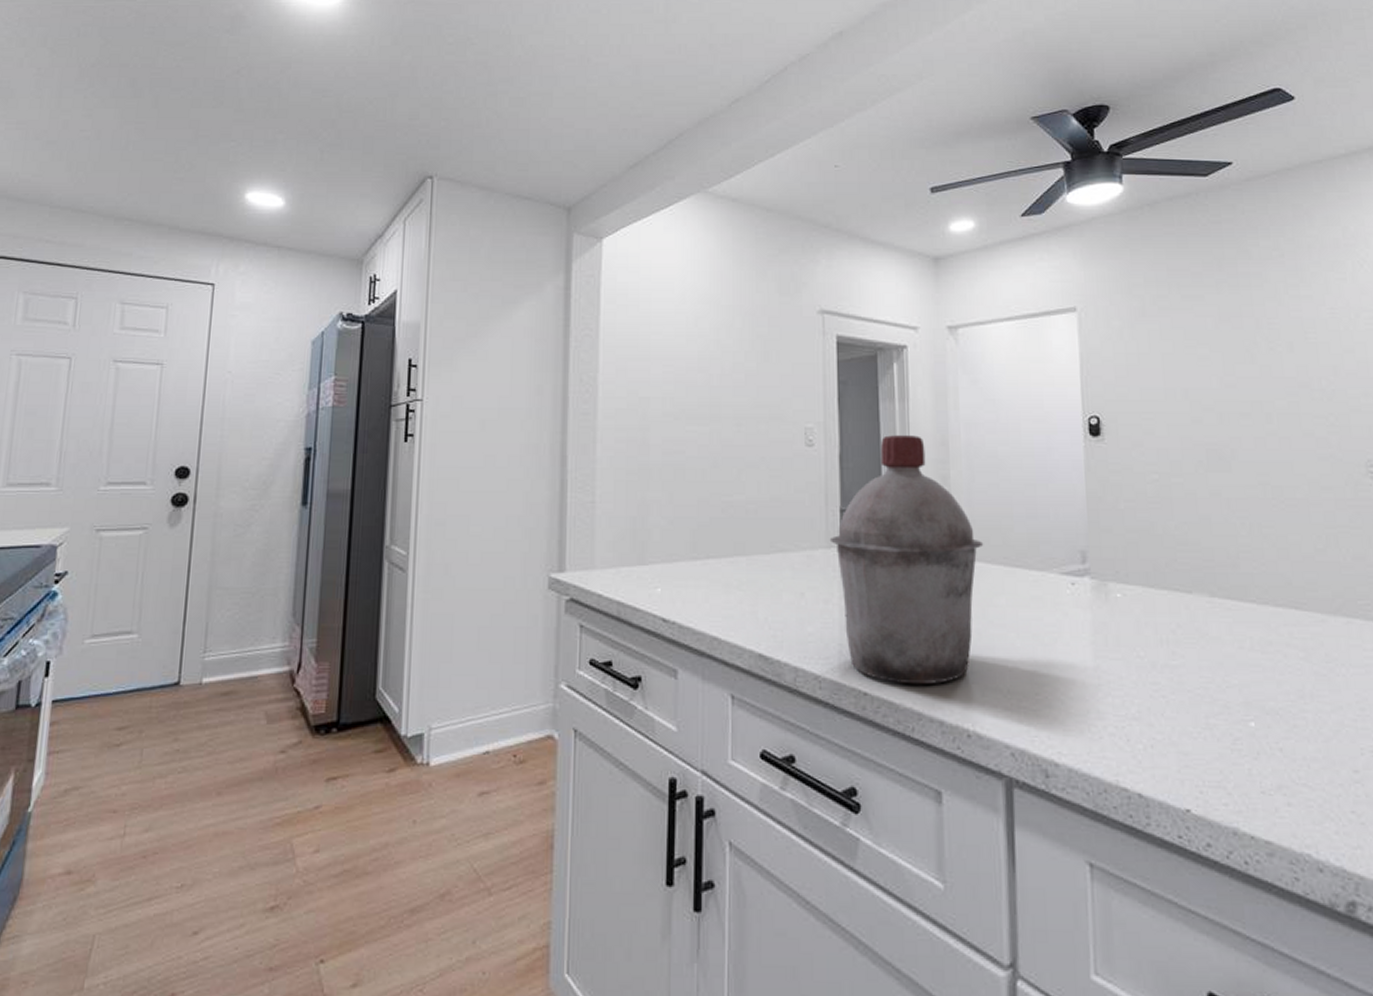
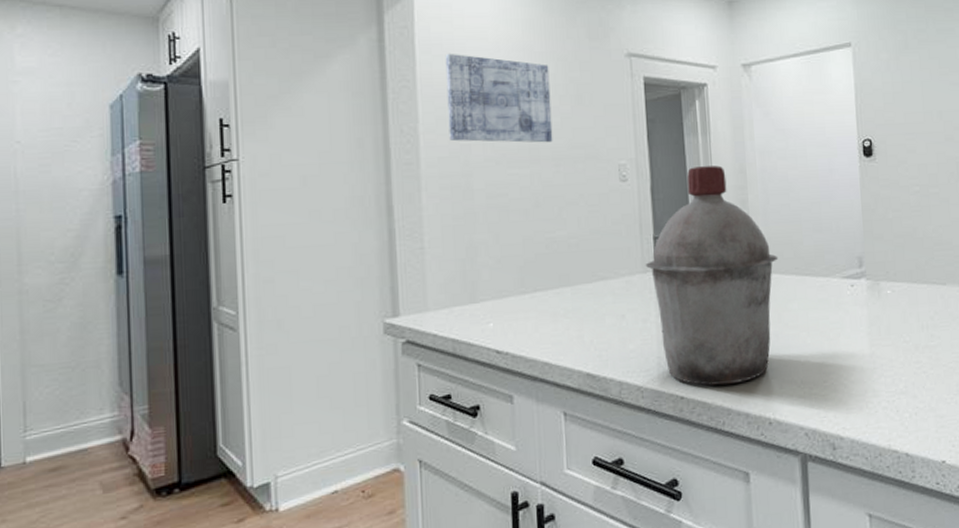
wall art: none [628,303,736,400] -> present [445,53,553,143]

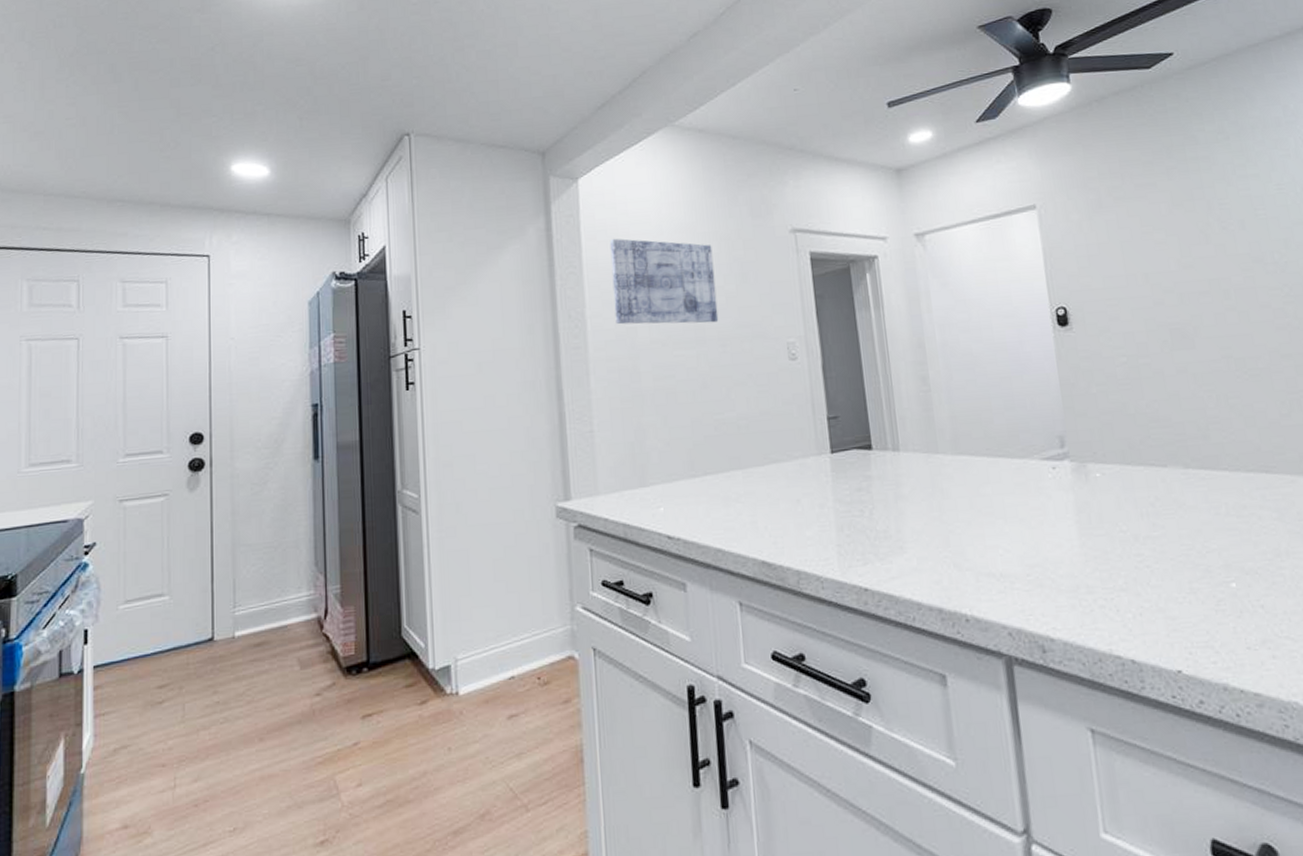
canister: present [645,165,779,386] -> none [819,340,967,577]

